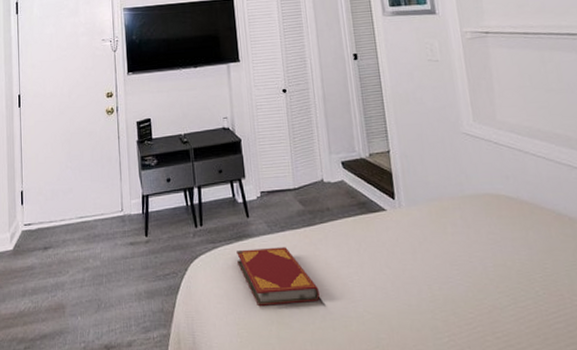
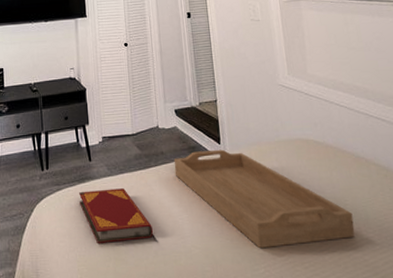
serving tray: none [341,205,557,316] -> present [173,149,355,249]

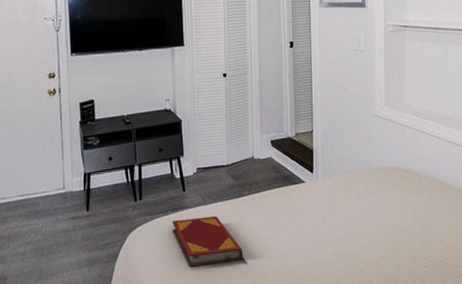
serving tray: present [173,149,355,249] -> none [267,178,429,266]

